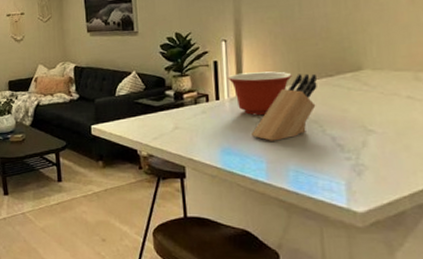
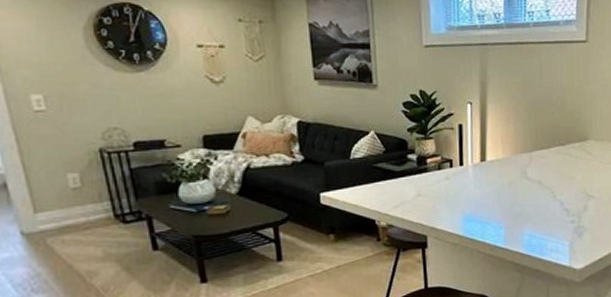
mixing bowl: present [227,71,292,116] -> none [472,138,531,182]
knife block: present [250,73,317,141] -> none [491,141,551,207]

